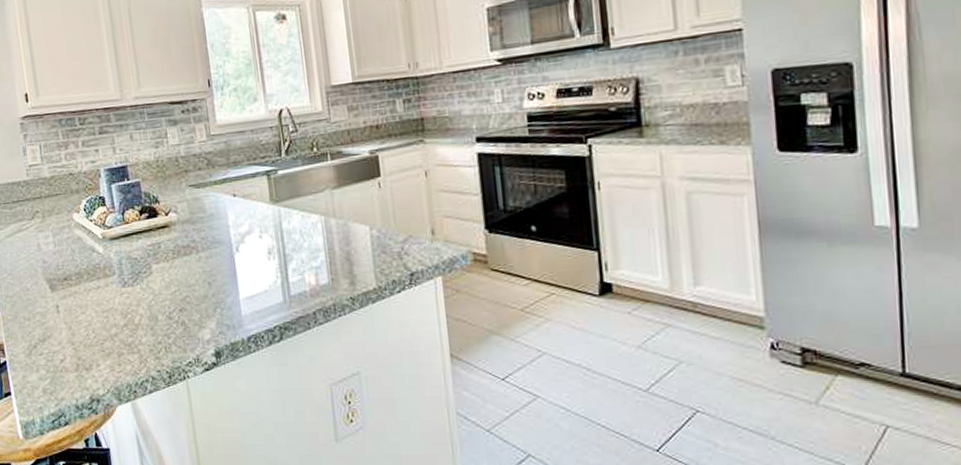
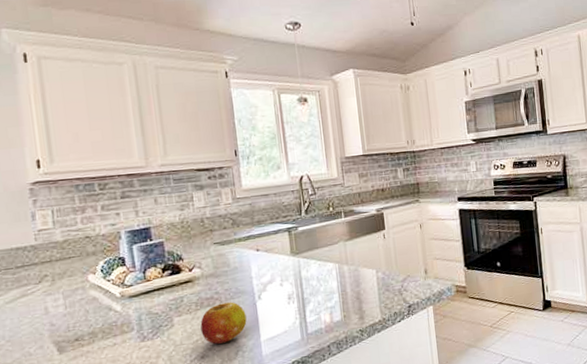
fruit: none [178,252,225,298] -> present [200,302,247,344]

